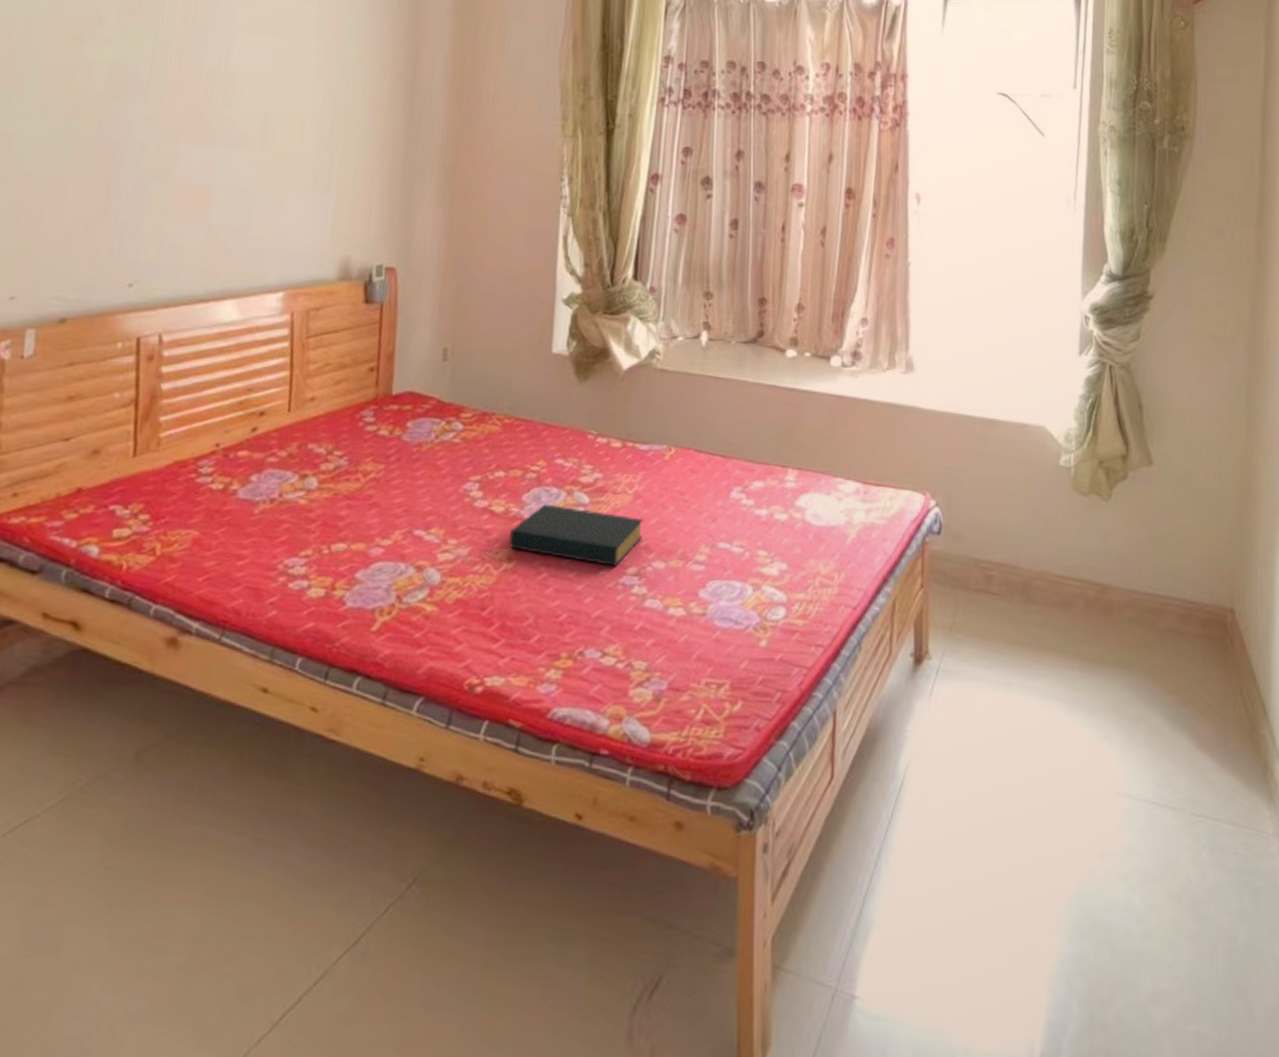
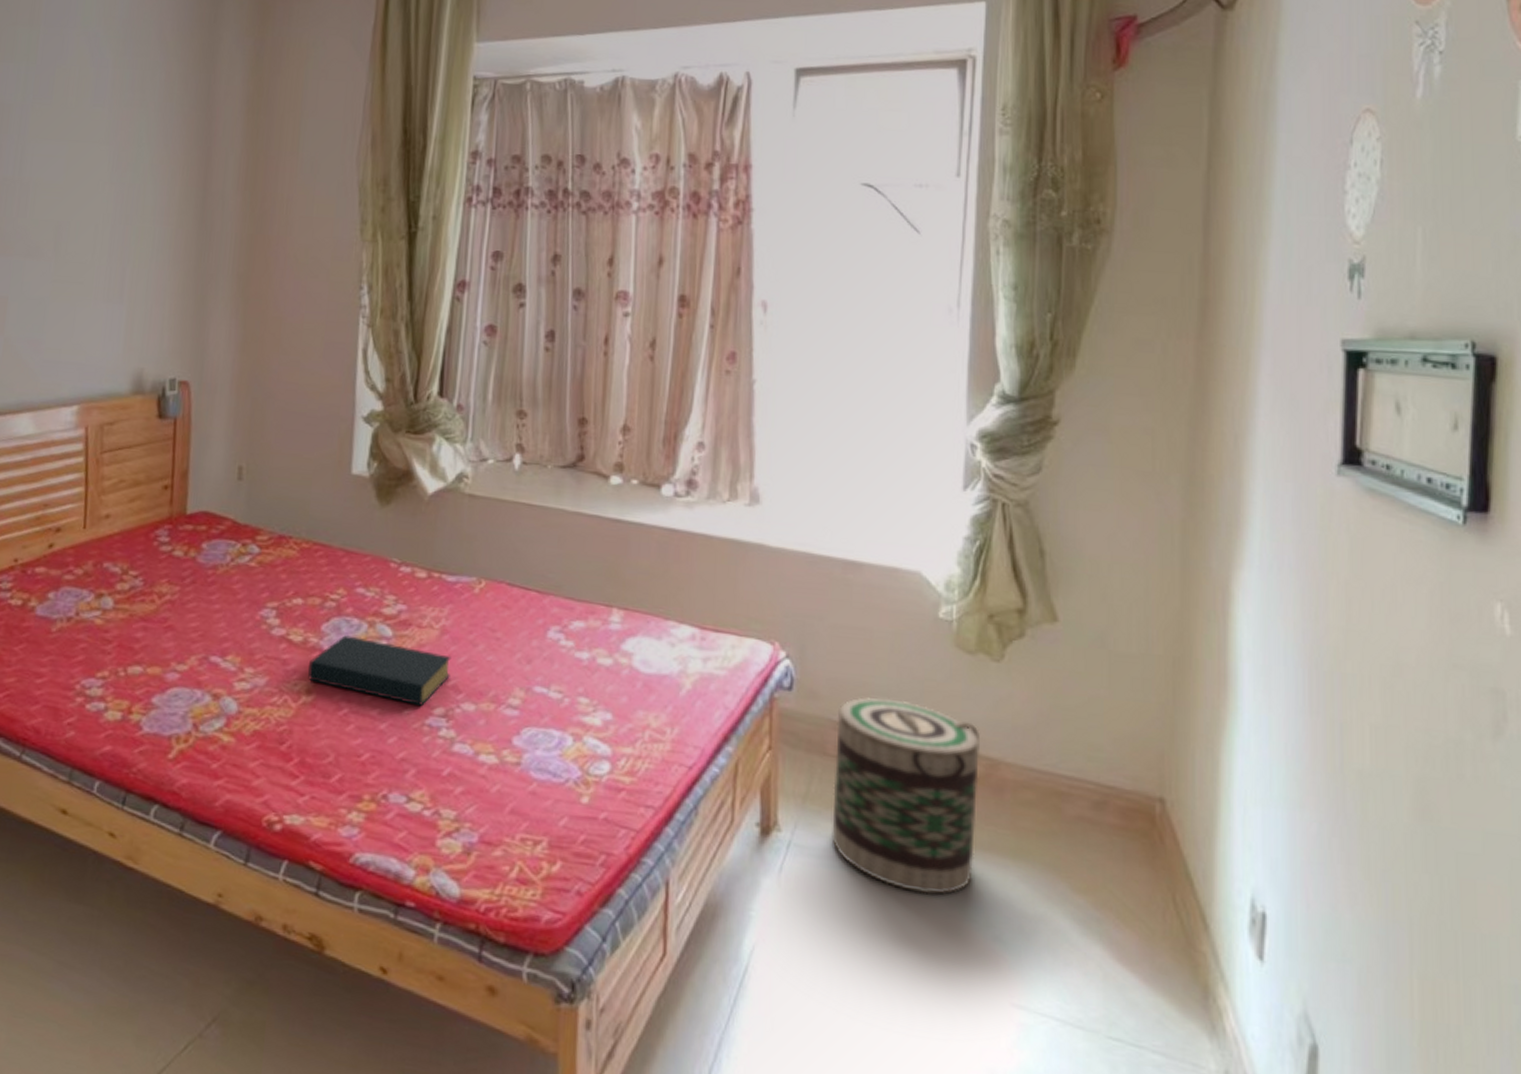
basket: none [973,537,1092,705] -> present [831,697,980,895]

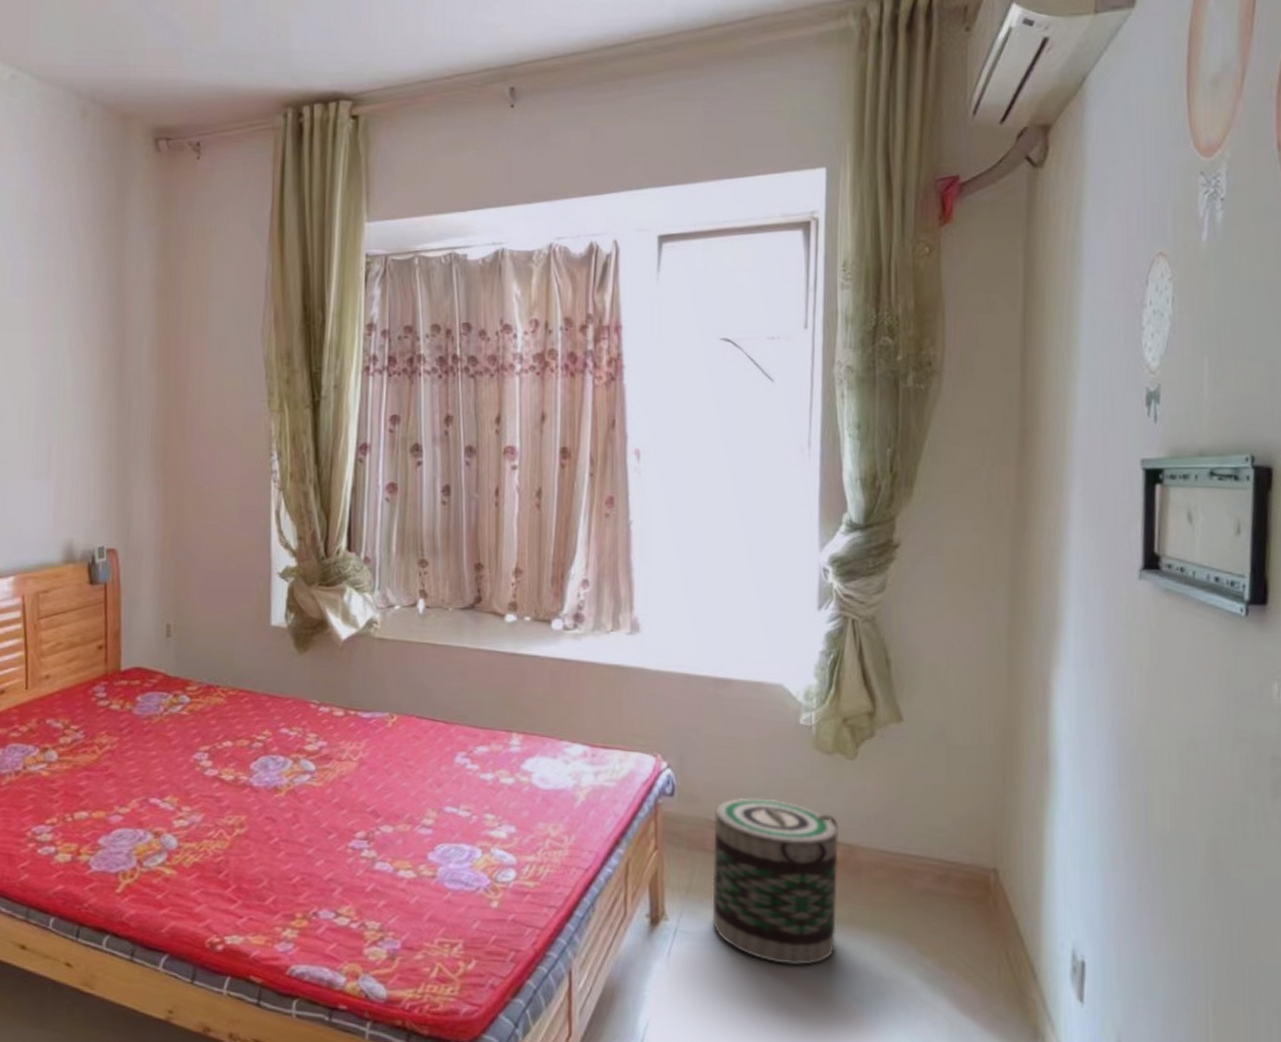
hardback book: present [308,635,452,706] -> none [240,772,370,831]

